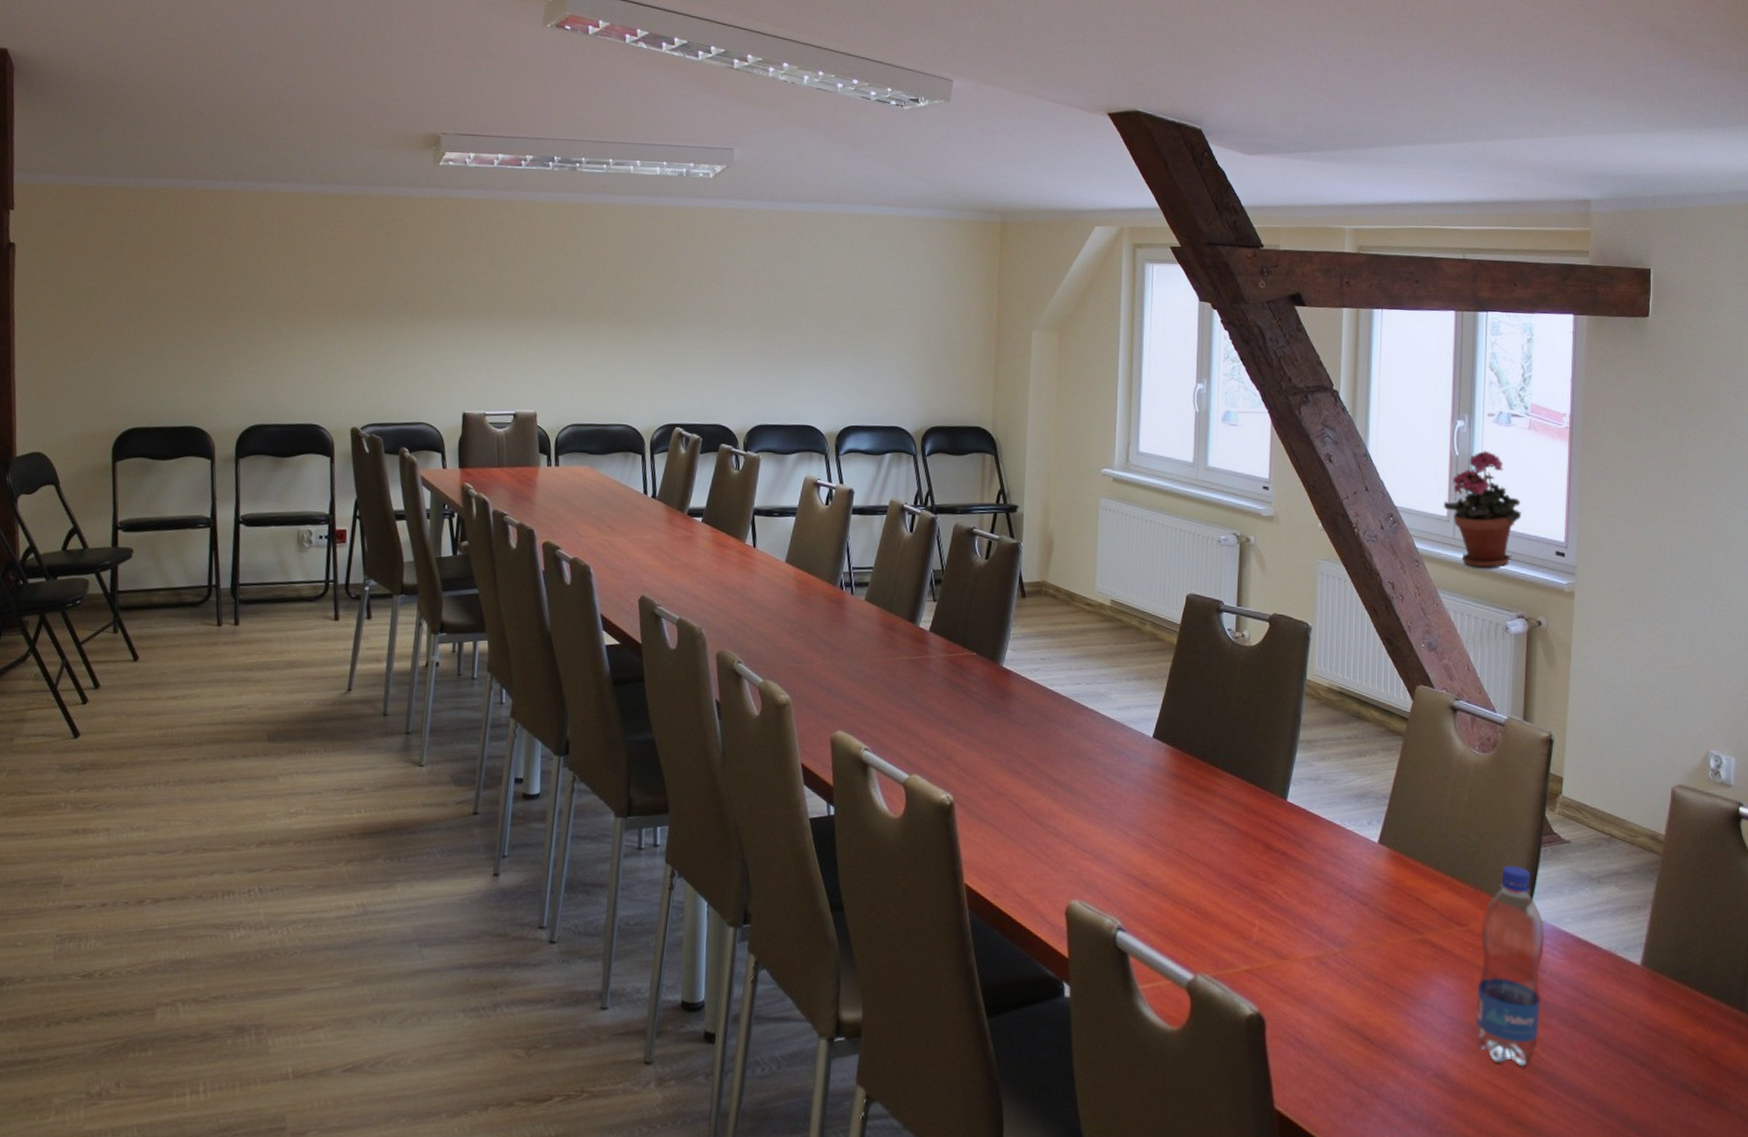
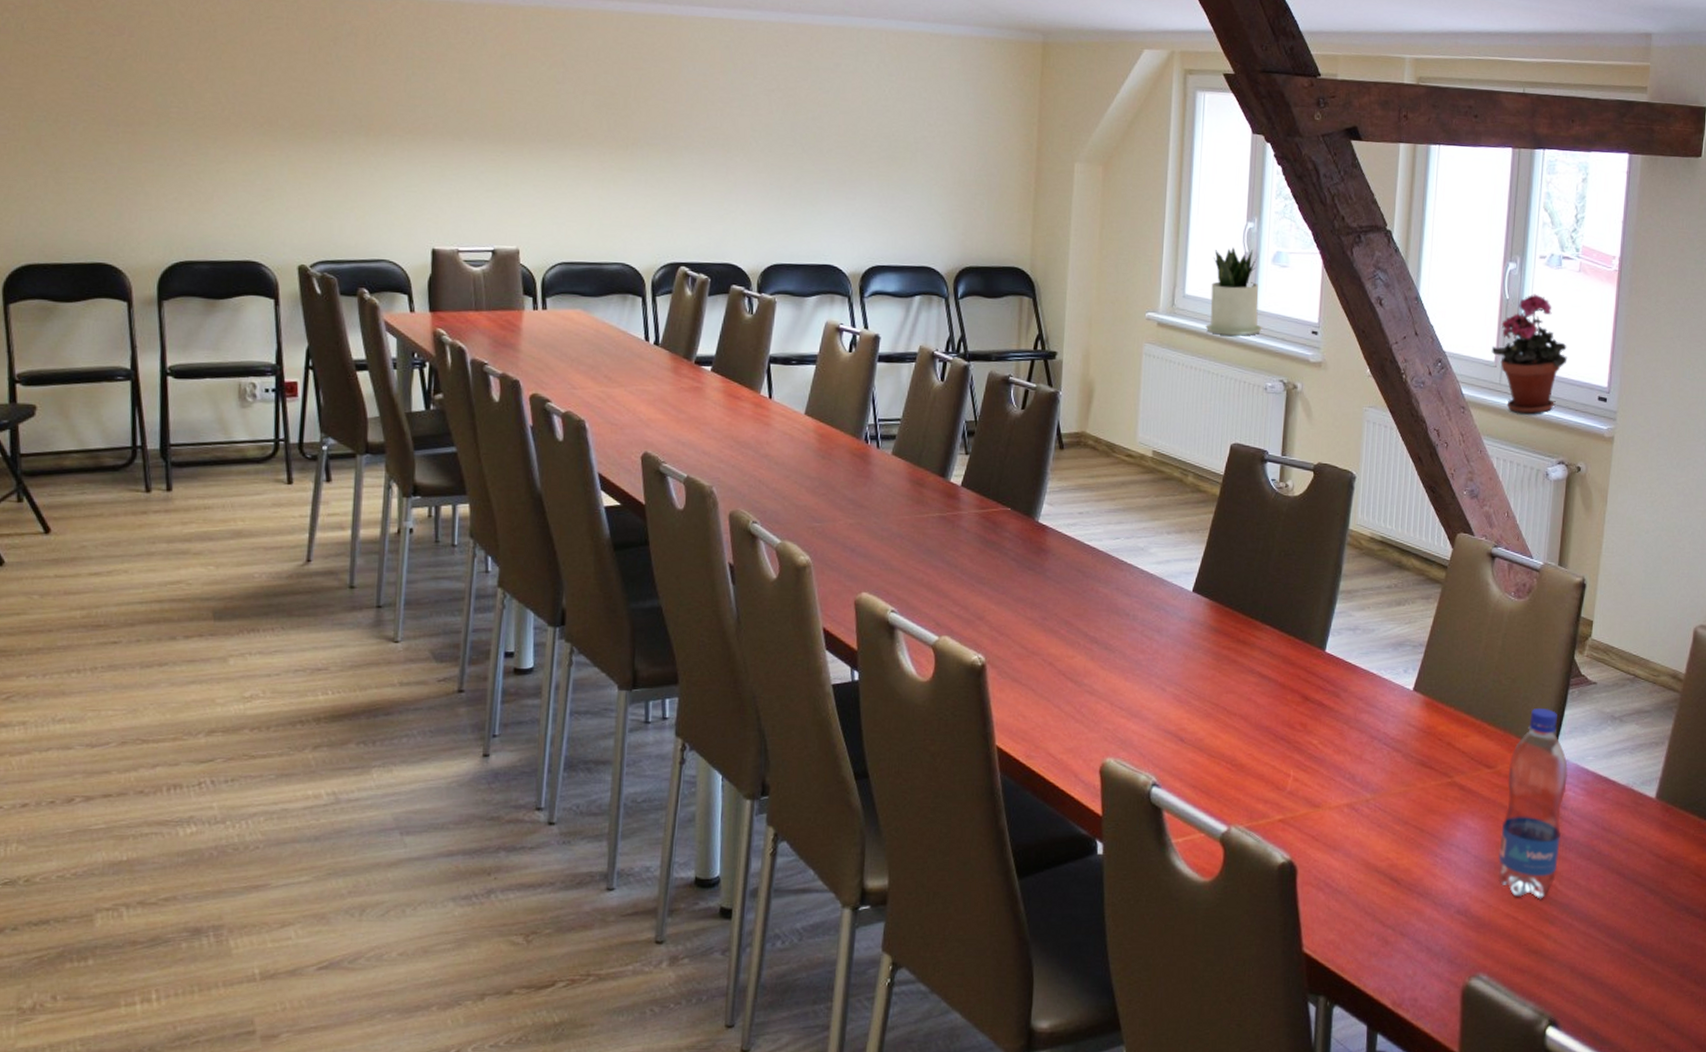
planter: none [1159,407,1214,491] -> present [1205,247,1262,336]

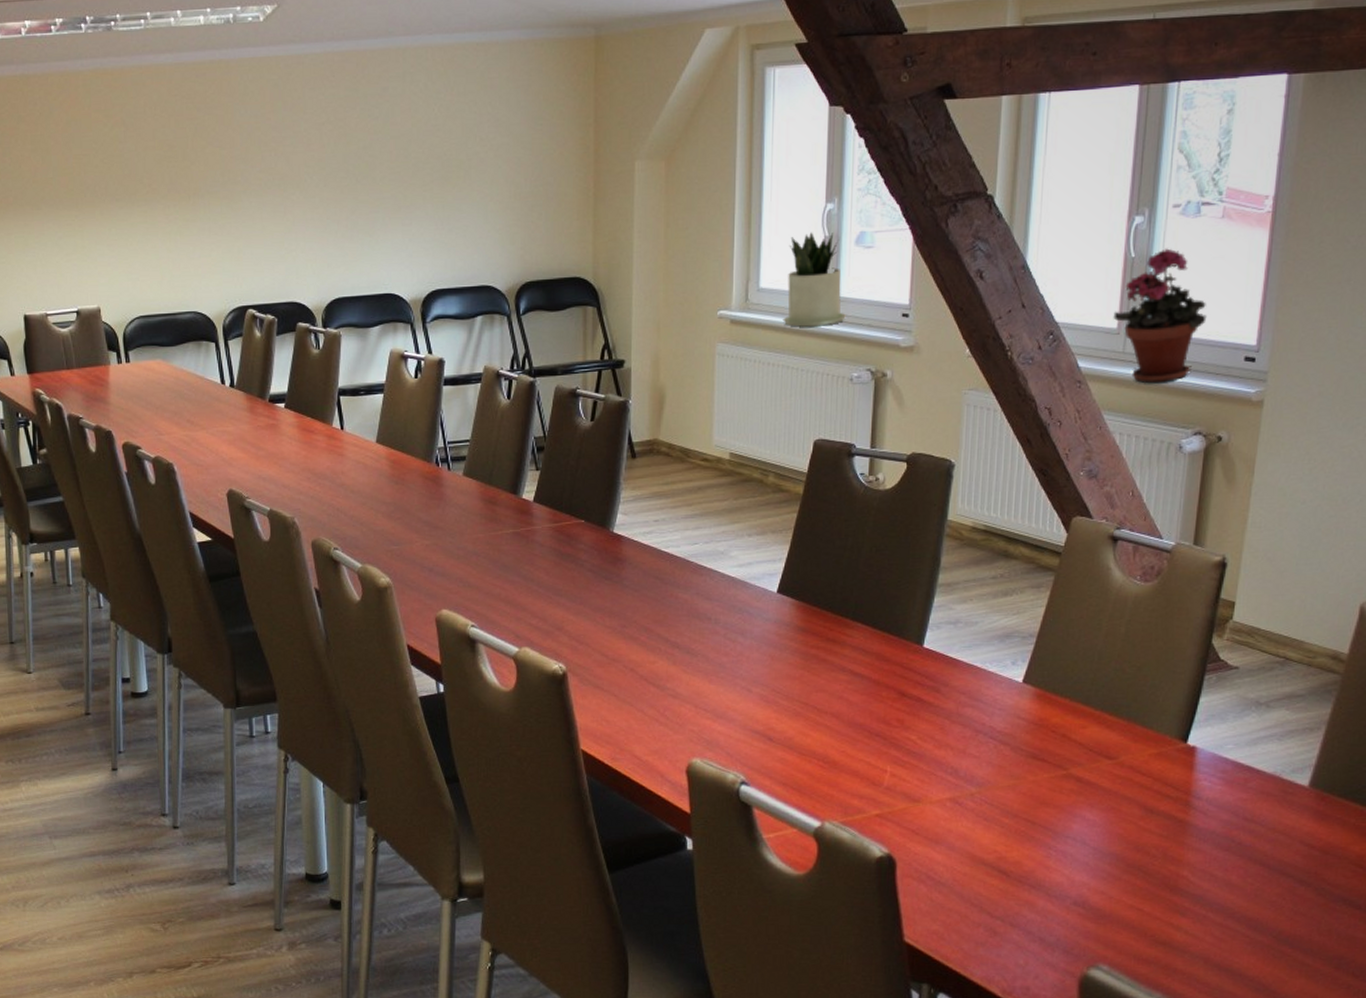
bottle: present [1497,707,1568,899] -> none [1119,695,1203,891]

